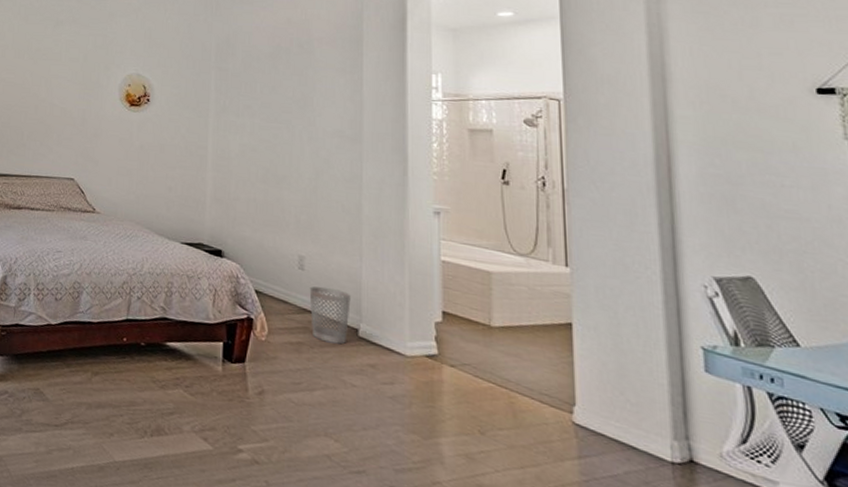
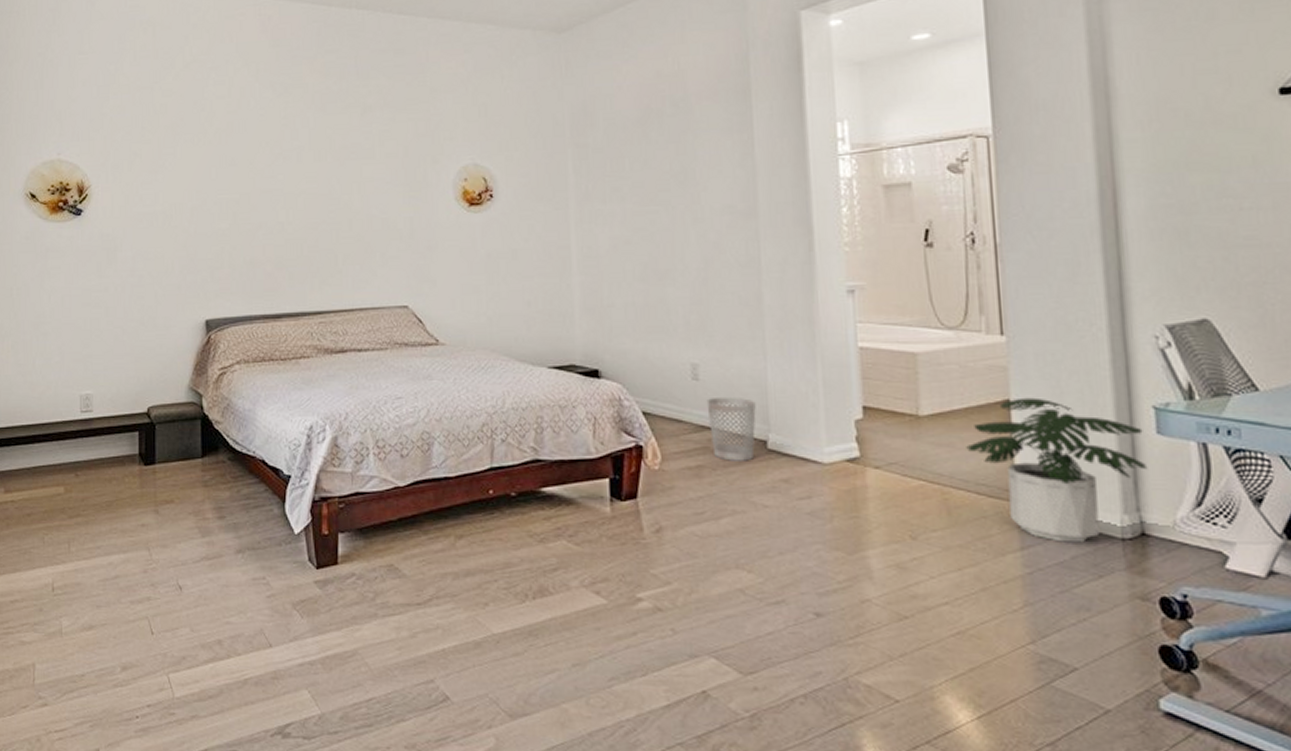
potted plant: none [532,323,696,461] -> present [966,397,1148,543]

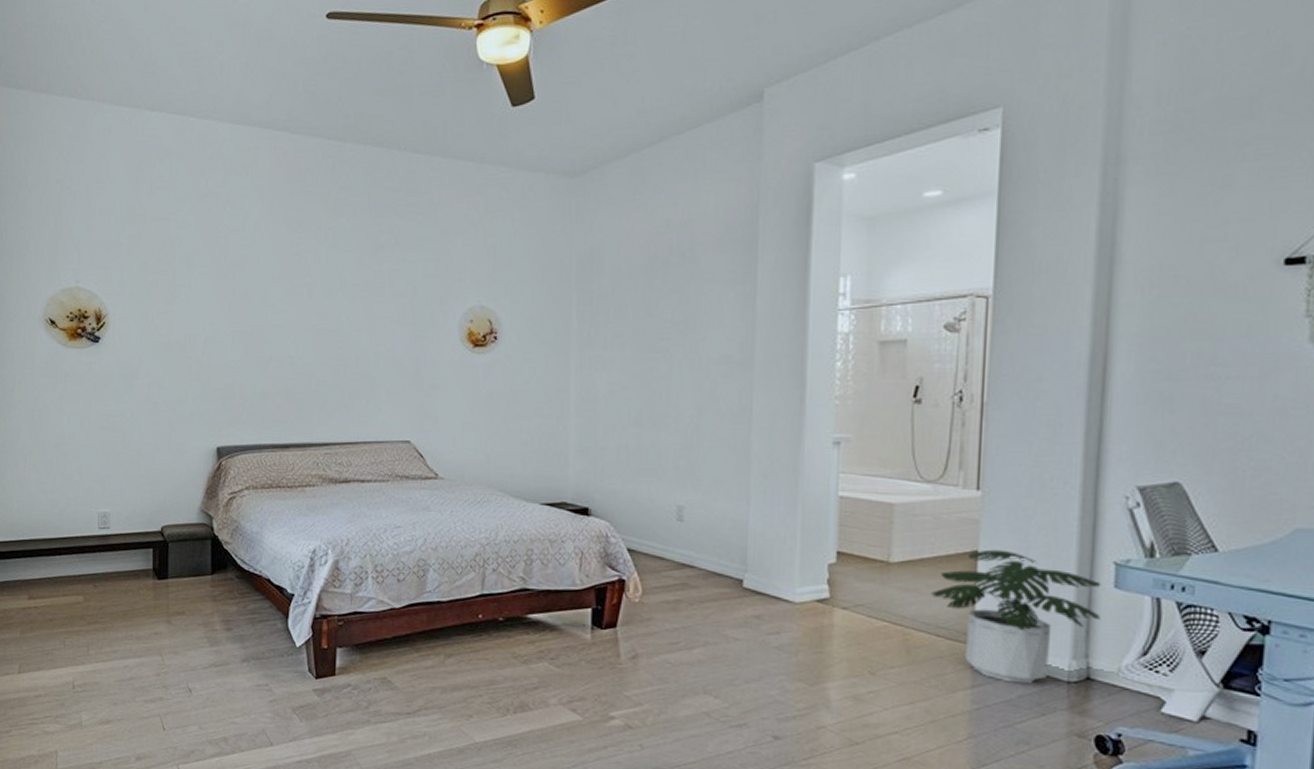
wastebasket: present [706,396,756,461] -> none [689,537,735,598]

